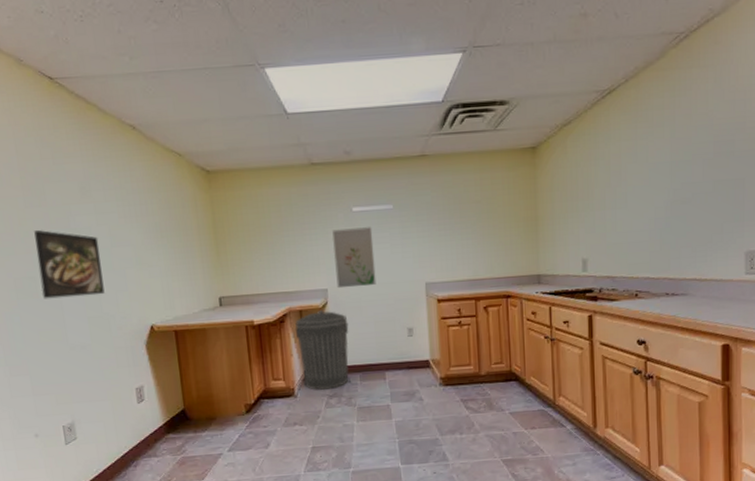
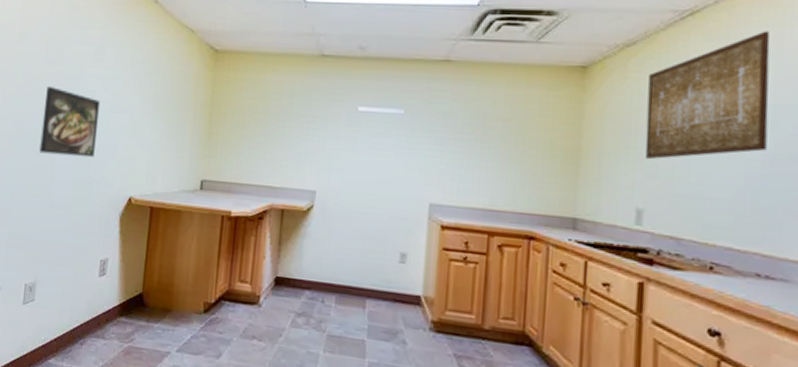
trash can: present [295,310,349,391] -> none [272,213,333,306]
wall art: present [332,227,377,289] -> none [327,127,377,195]
wall art: none [582,101,668,219] -> present [644,31,771,160]

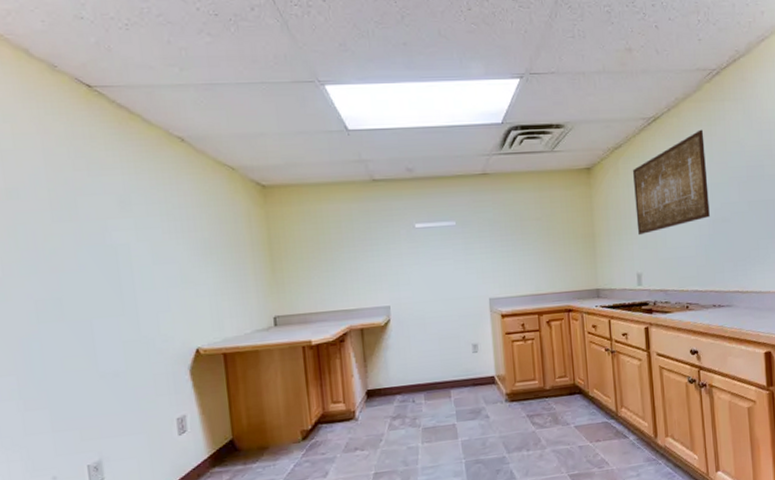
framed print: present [39,86,101,158] -> none [62,246,144,323]

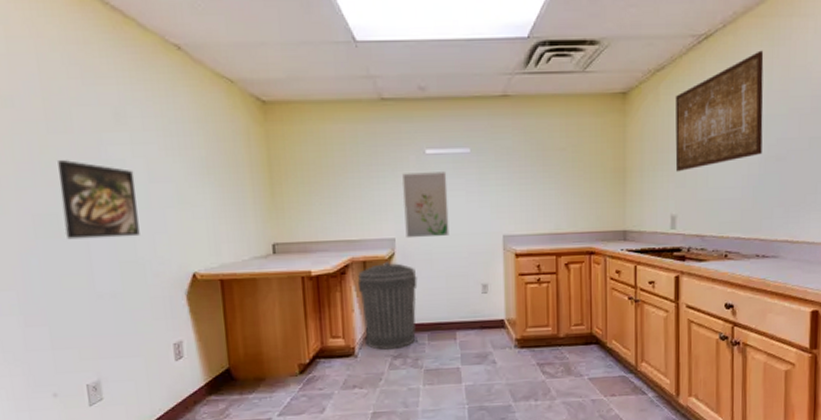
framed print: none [62,246,144,323] -> present [58,159,140,240]
trash can: none [355,328,413,412] -> present [357,262,418,351]
wall art: none [395,243,440,306] -> present [402,172,449,239]

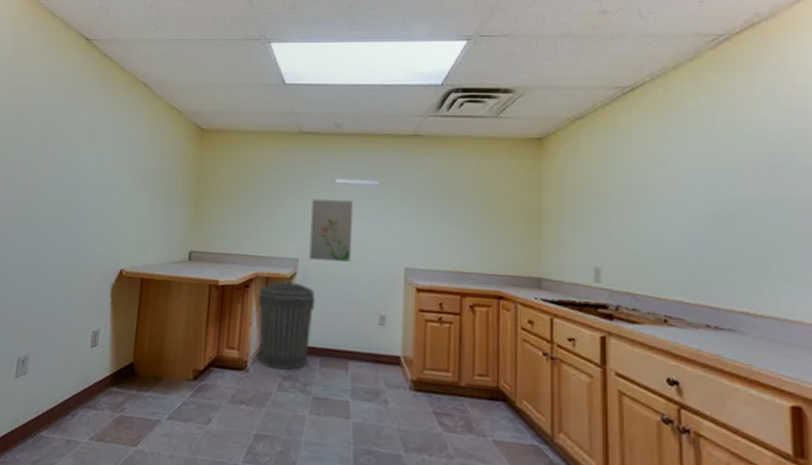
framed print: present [58,159,140,240] -> none [33,165,93,233]
wall art: present [675,50,764,172] -> none [597,104,706,222]

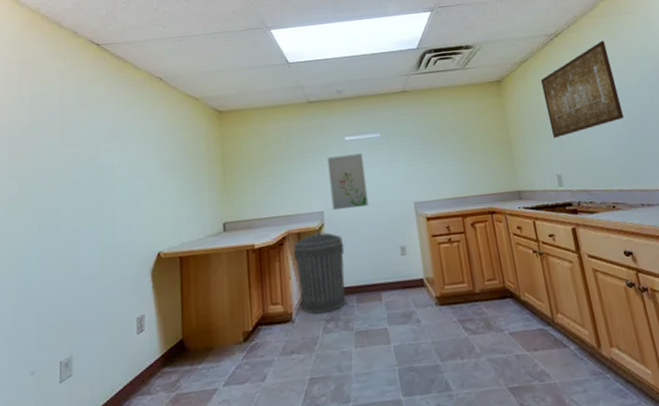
wall art: none [597,104,706,222] -> present [540,40,624,139]

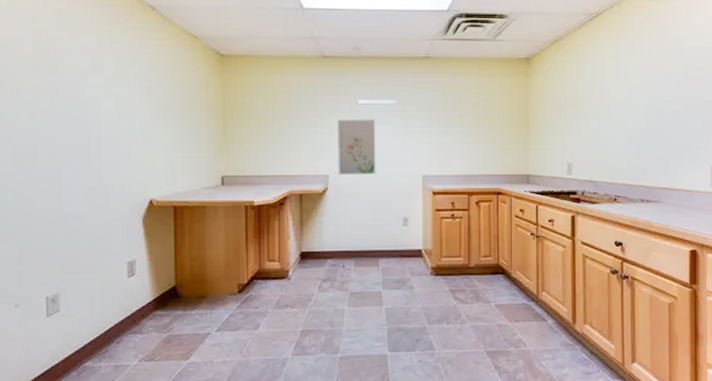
trash can: present [293,232,346,315] -> none [294,195,347,274]
wall art: present [540,40,624,139] -> none [570,28,645,126]

